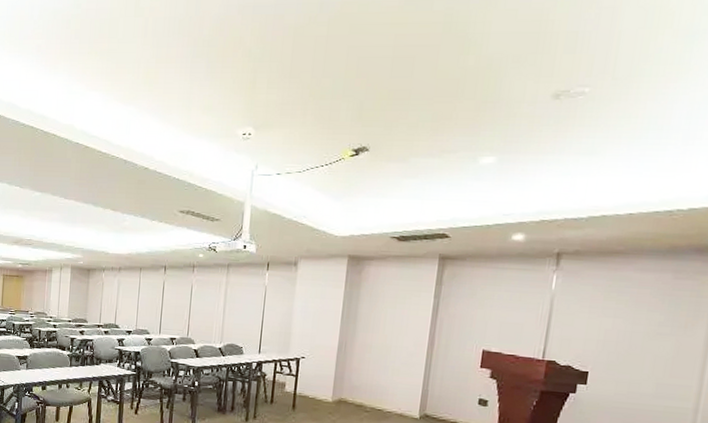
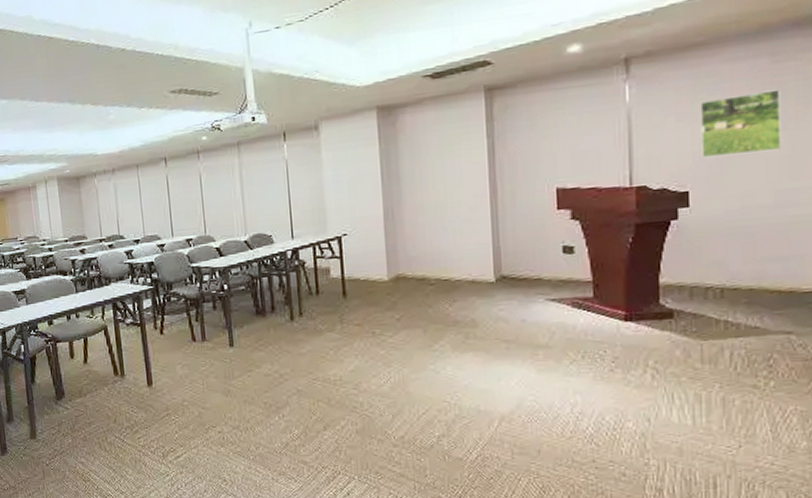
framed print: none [604,300,677,351] -> present [700,89,781,158]

